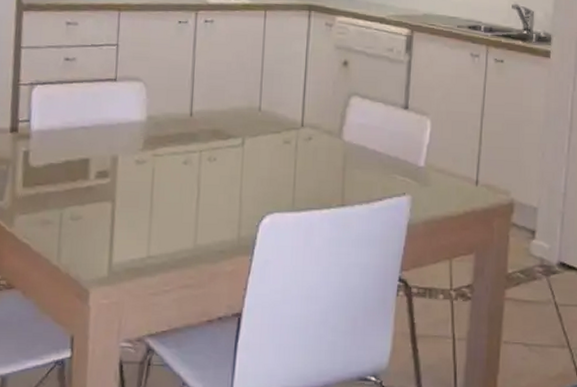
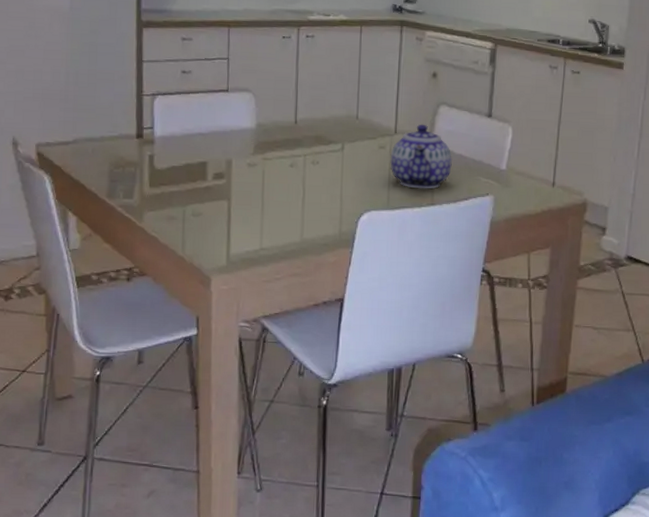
teapot: none [296,116,365,189] -> present [390,124,452,189]

